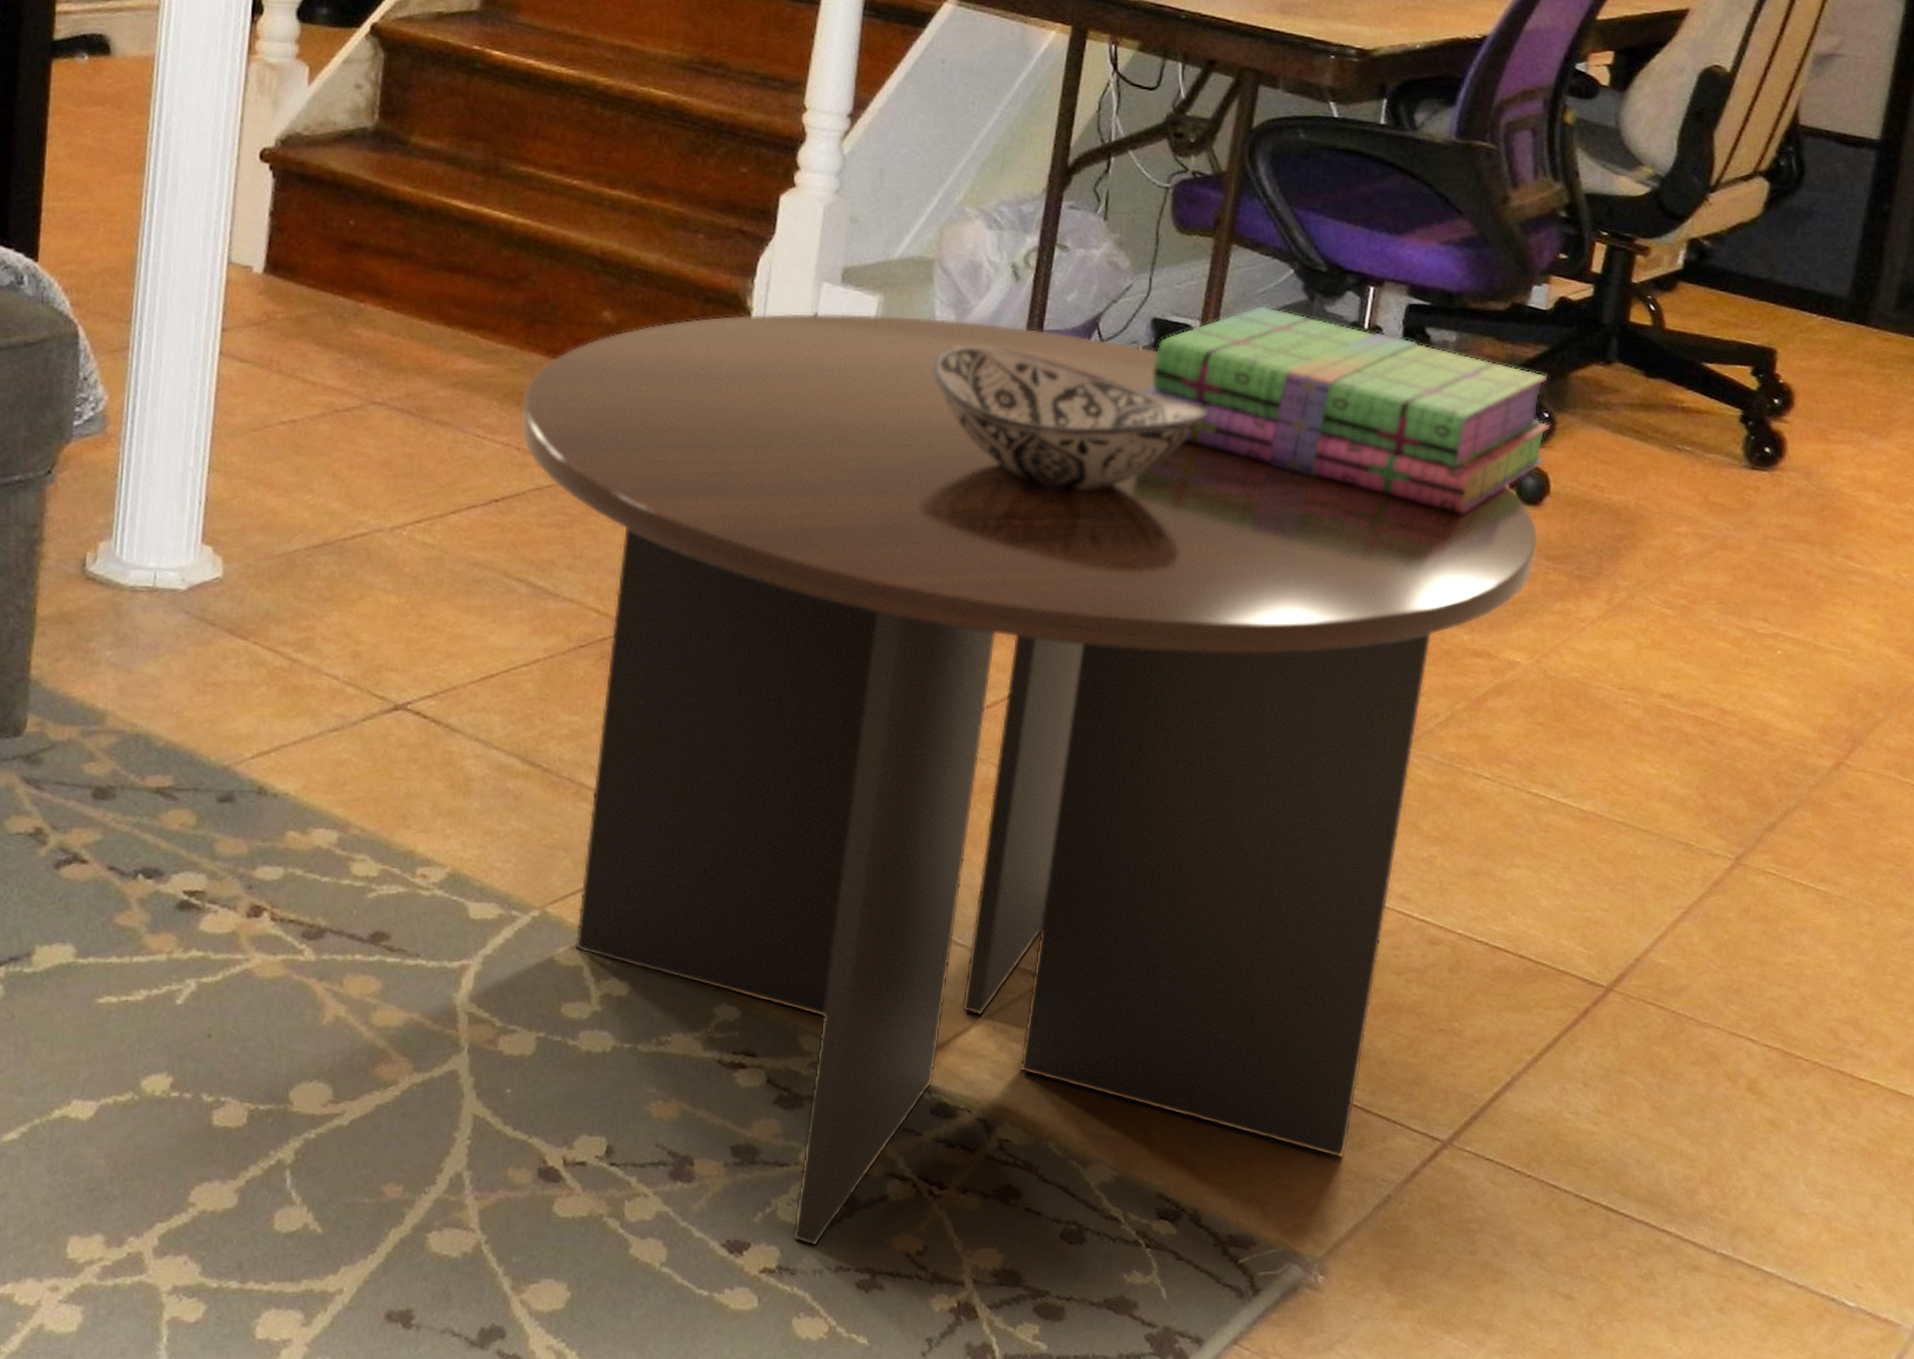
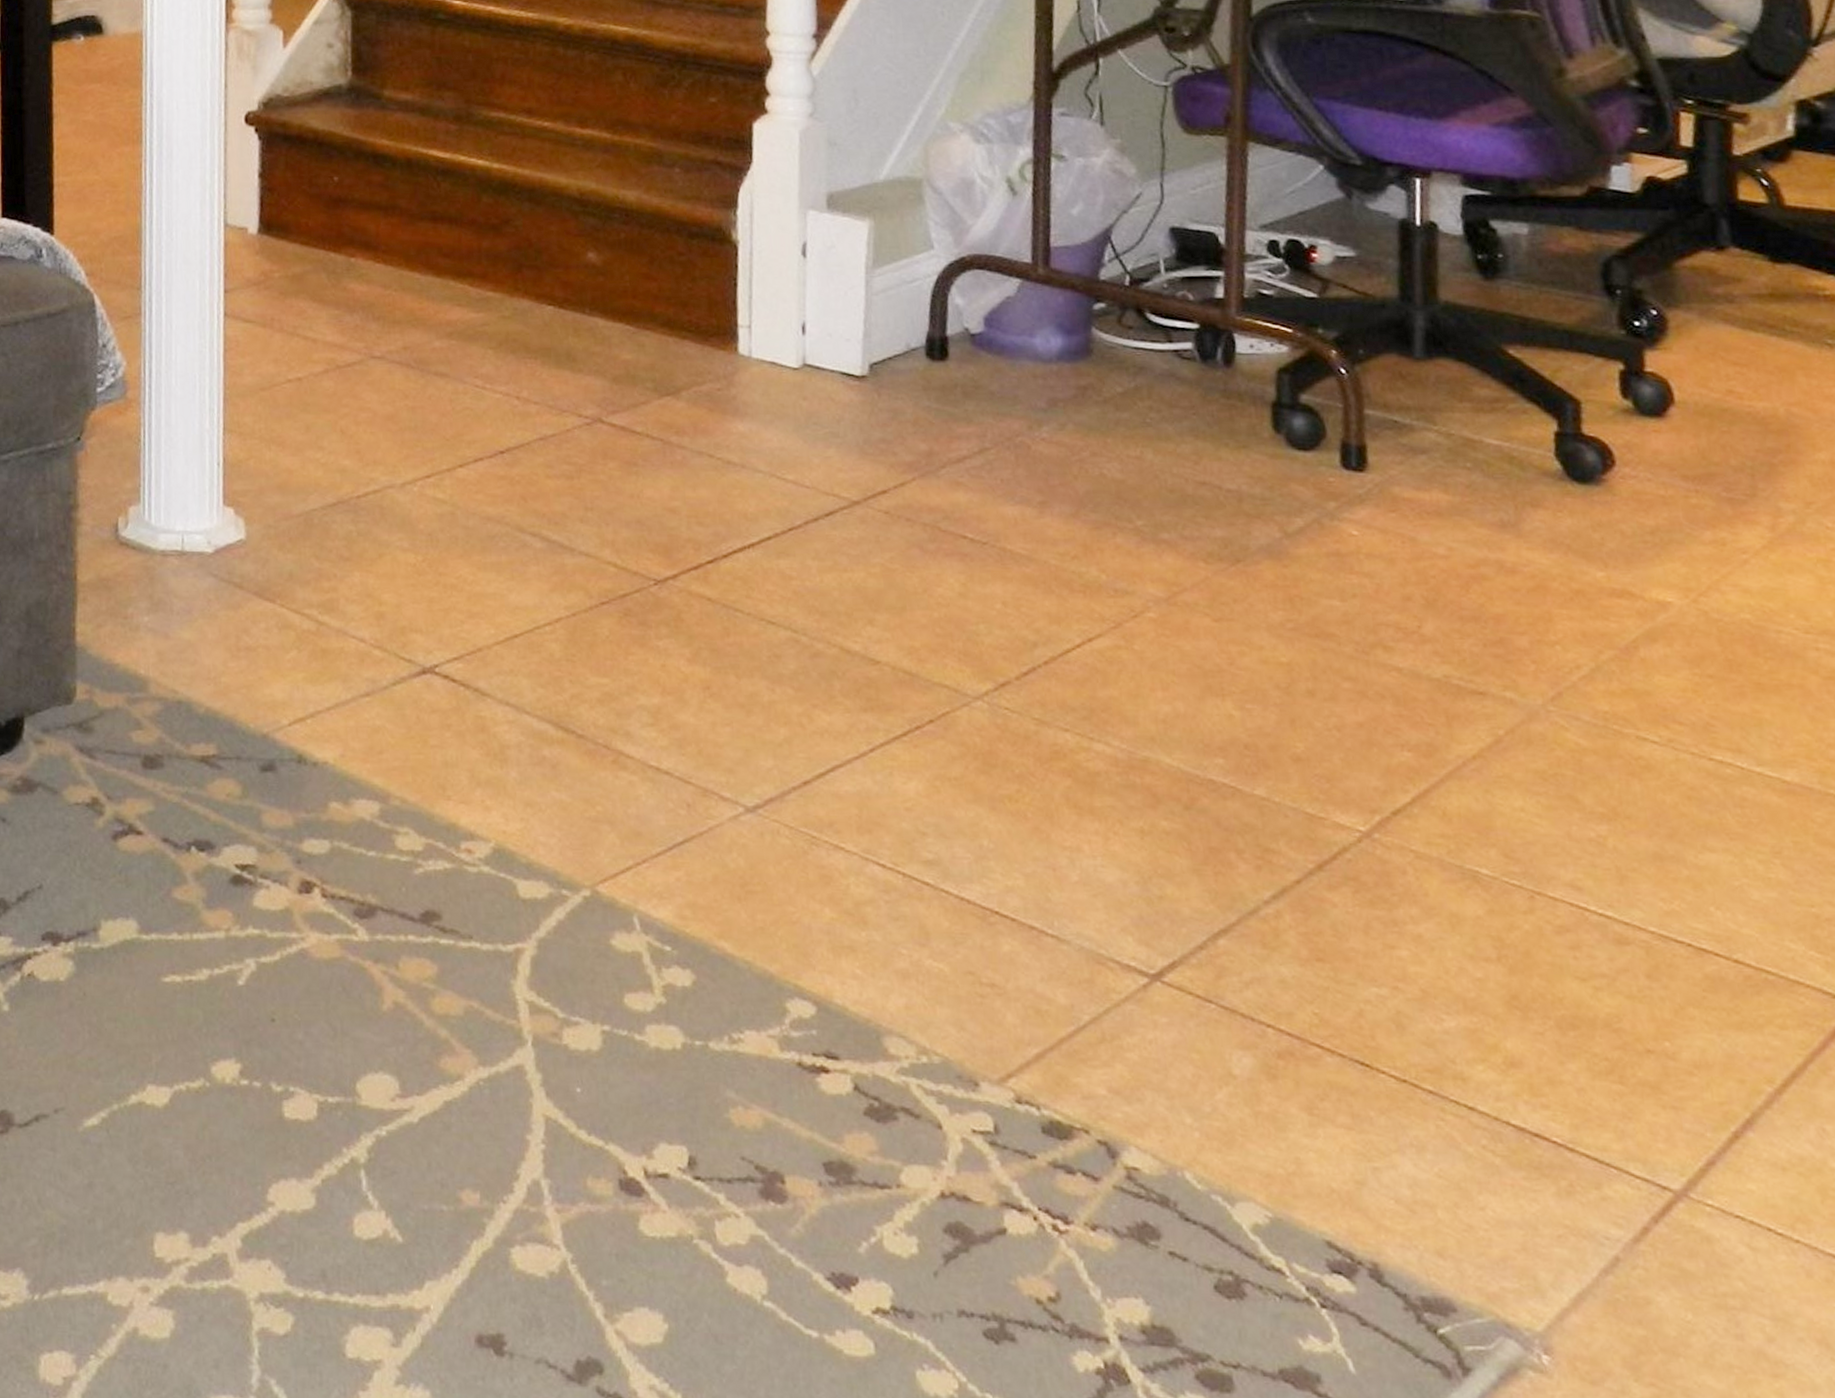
coffee table: present [520,312,1539,1246] -> none [516,239,1672,1285]
decorative bowl: present [932,346,1207,491] -> none [934,267,1248,420]
stack of books: present [1142,305,1550,514] -> none [1170,206,1662,430]

